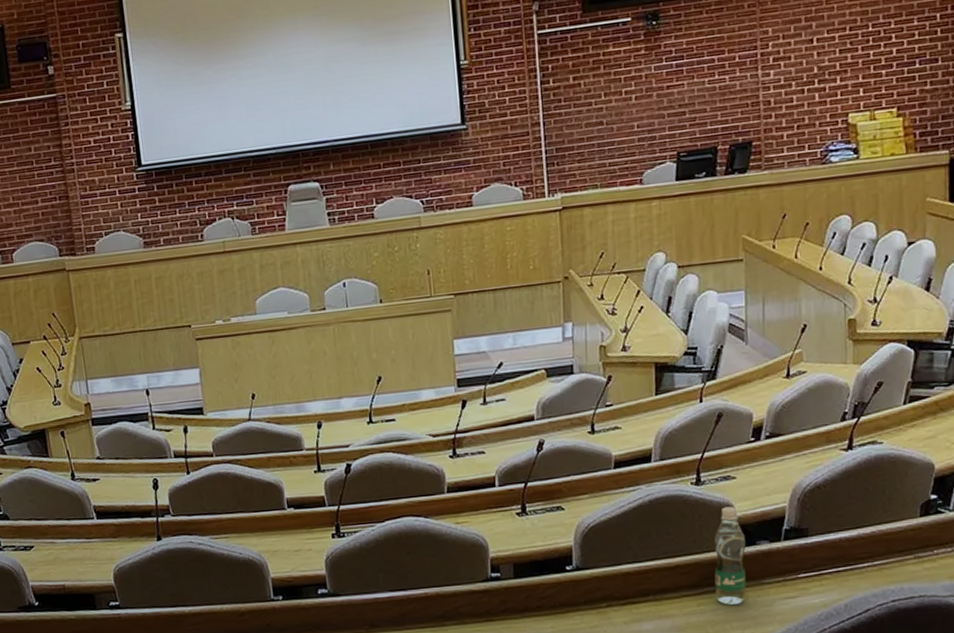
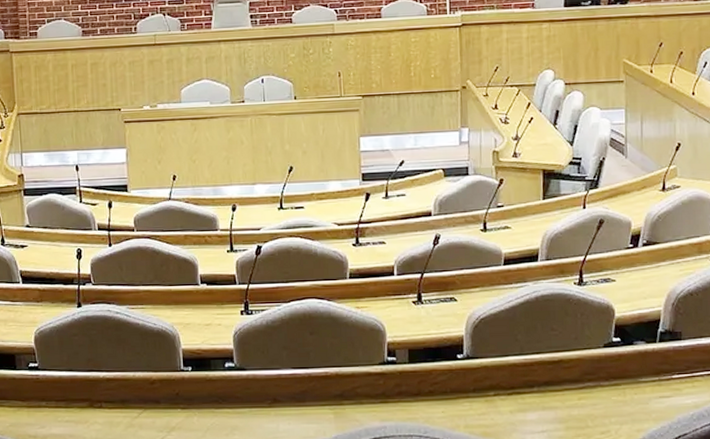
bottle: present [713,506,747,605] -> none [594,307,624,400]

